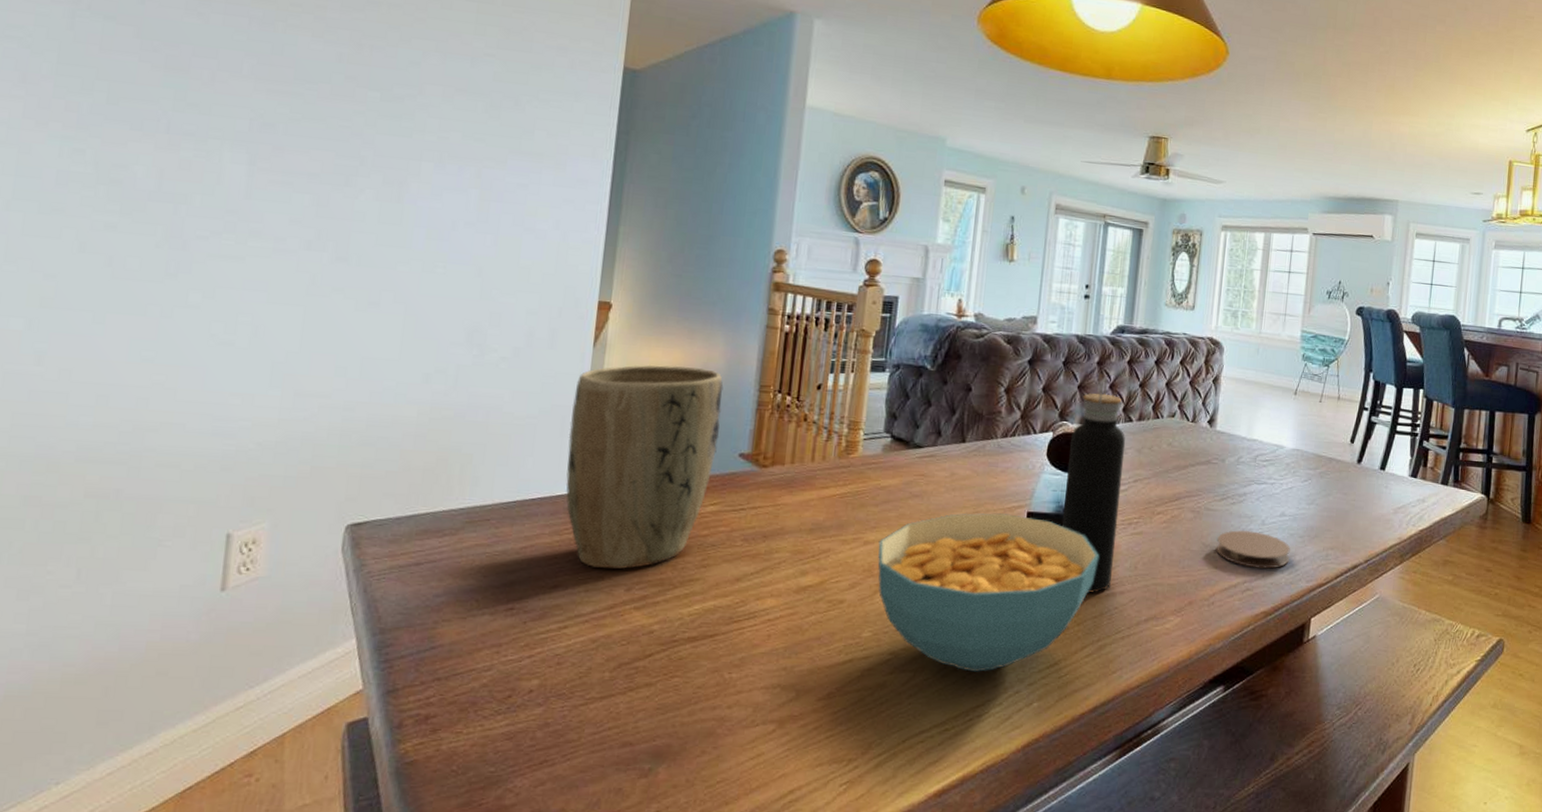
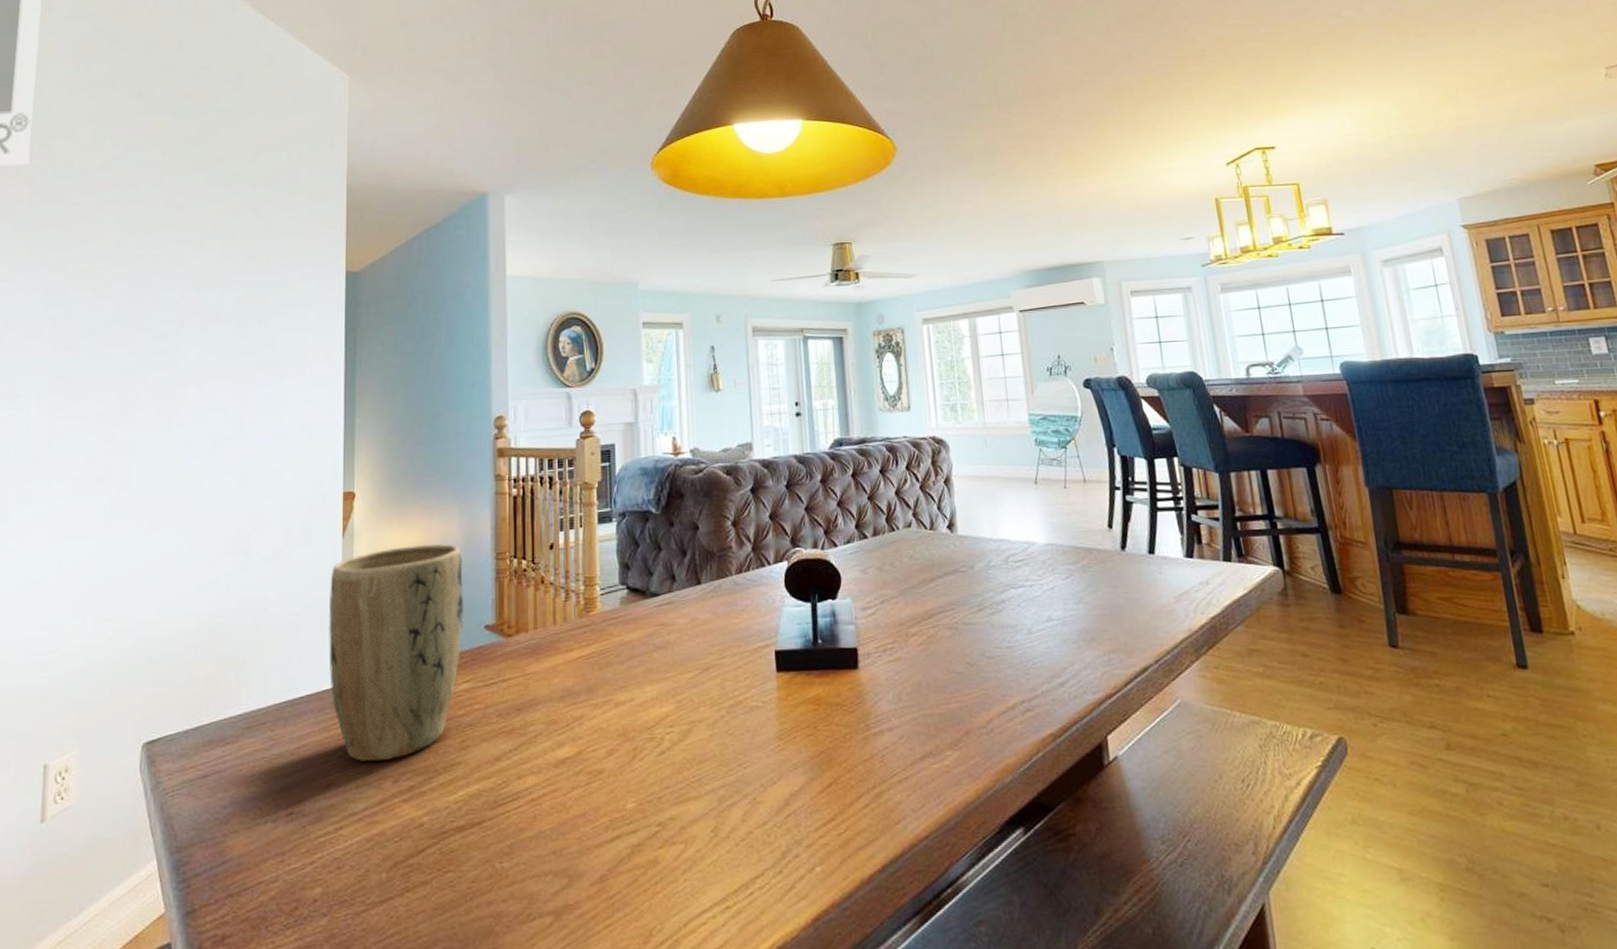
cereal bowl: present [877,513,1100,672] -> none [629,655,859,837]
water bottle: present [1062,377,1126,593] -> none [807,495,877,734]
coaster: present [1216,529,1290,569] -> none [983,641,1068,685]

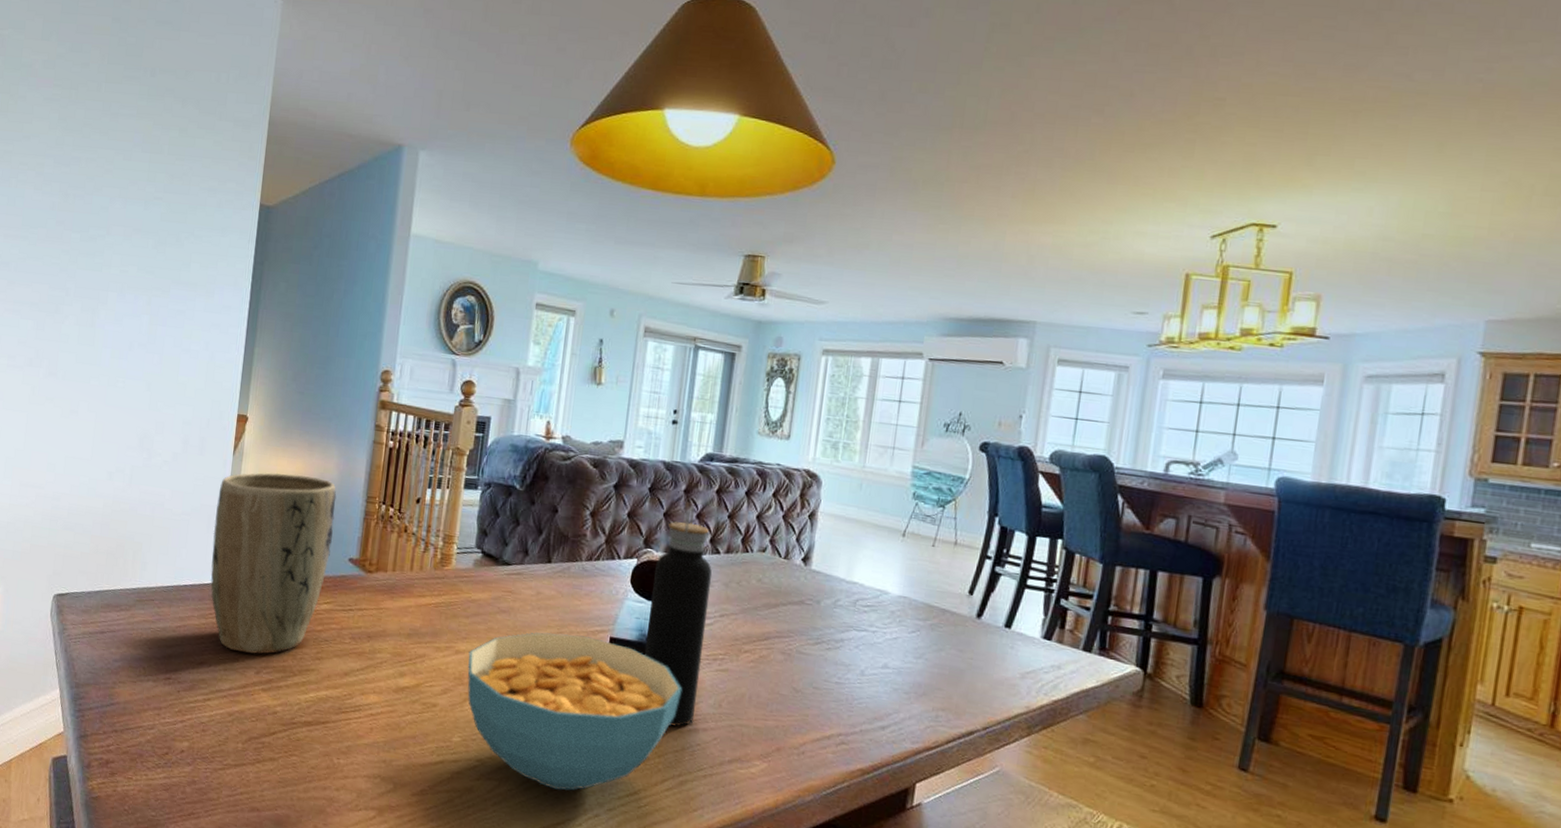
cereal bowl: none [629,655,859,837] -> present [467,632,682,791]
water bottle: none [807,495,877,734] -> present [645,506,713,727]

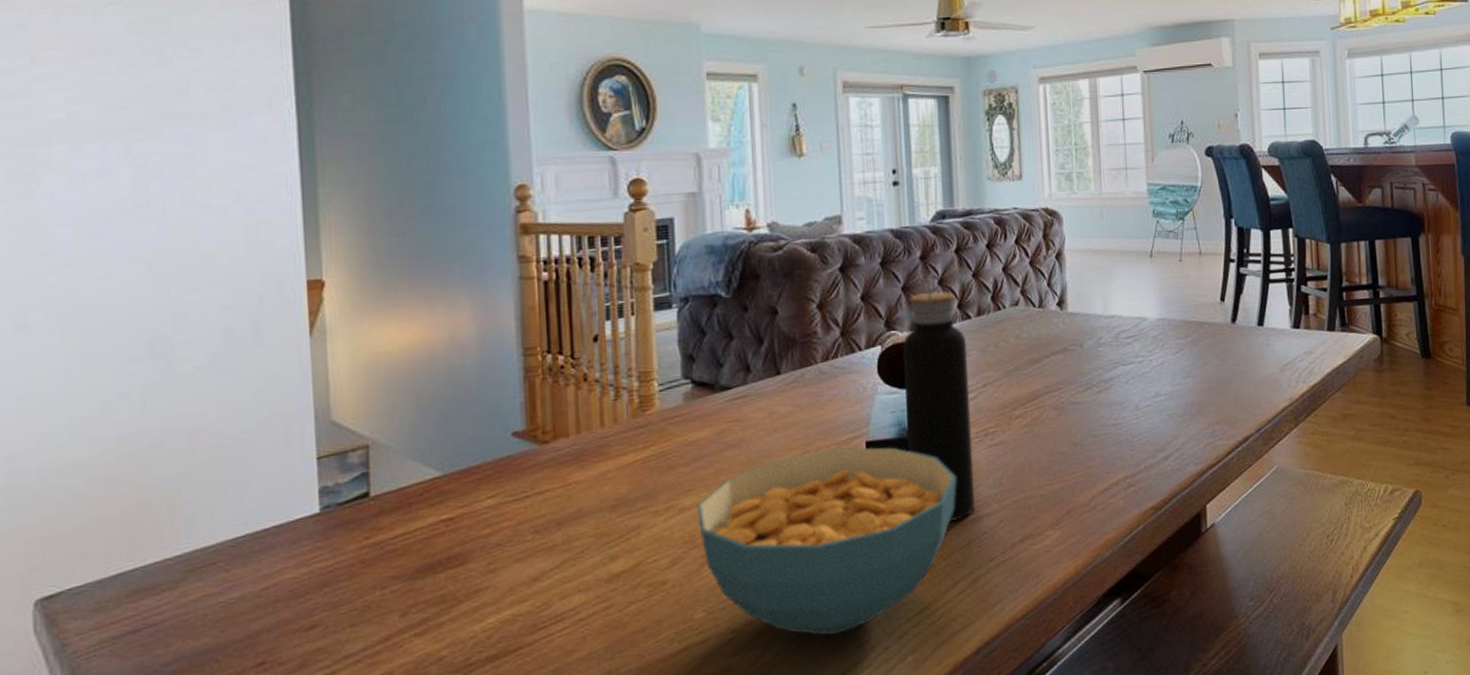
plant pot: present [210,472,337,654] -> none [296,339,485,597]

